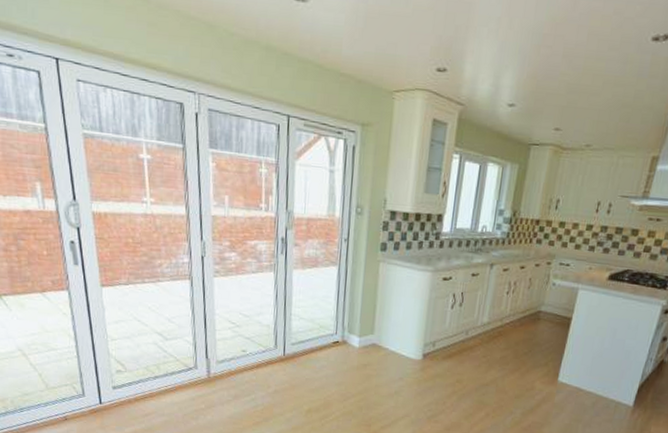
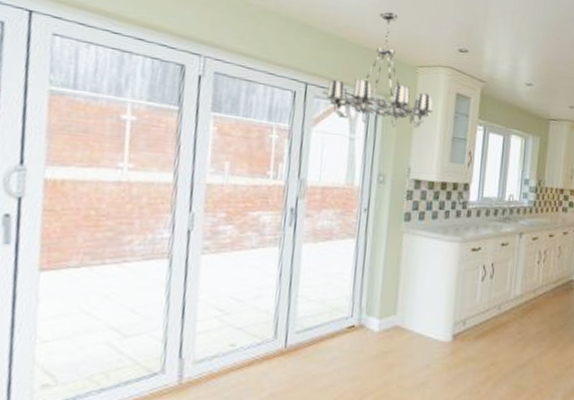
chandelier: none [307,30,409,159] -> present [327,11,433,128]

